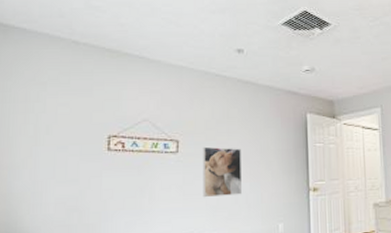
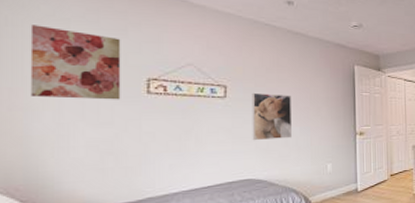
wall art: none [13,90,87,158] -> present [30,25,121,100]

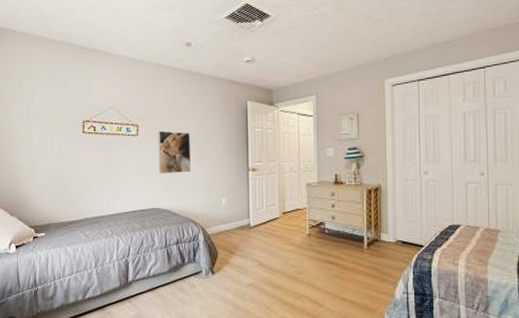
wall art: present [30,25,121,100] -> none [12,82,66,139]

